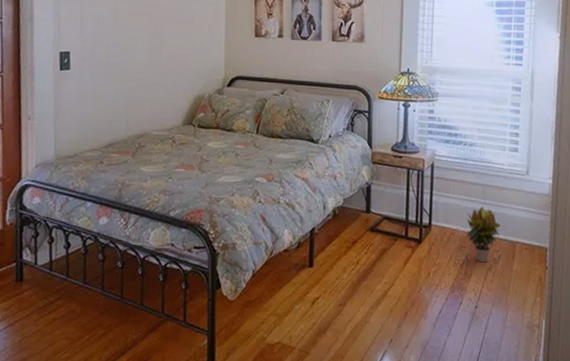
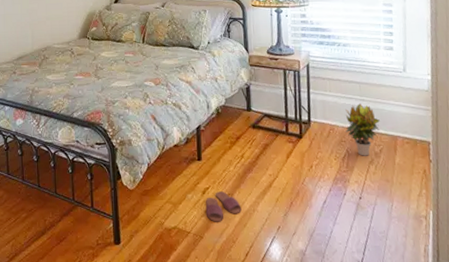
slippers: none [313,301,353,336] -> present [205,191,242,222]

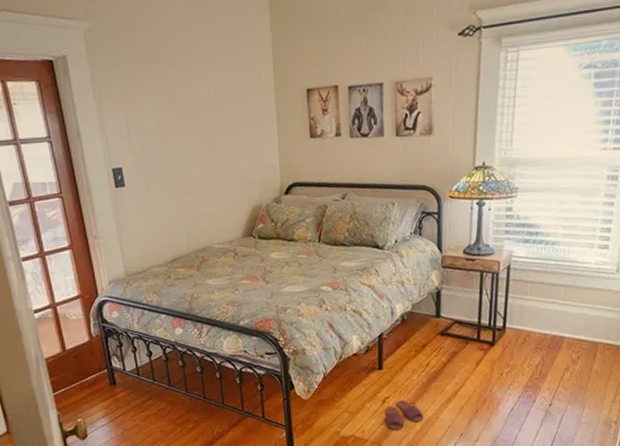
potted plant: present [345,103,380,156] -> none [543,308,582,363]

